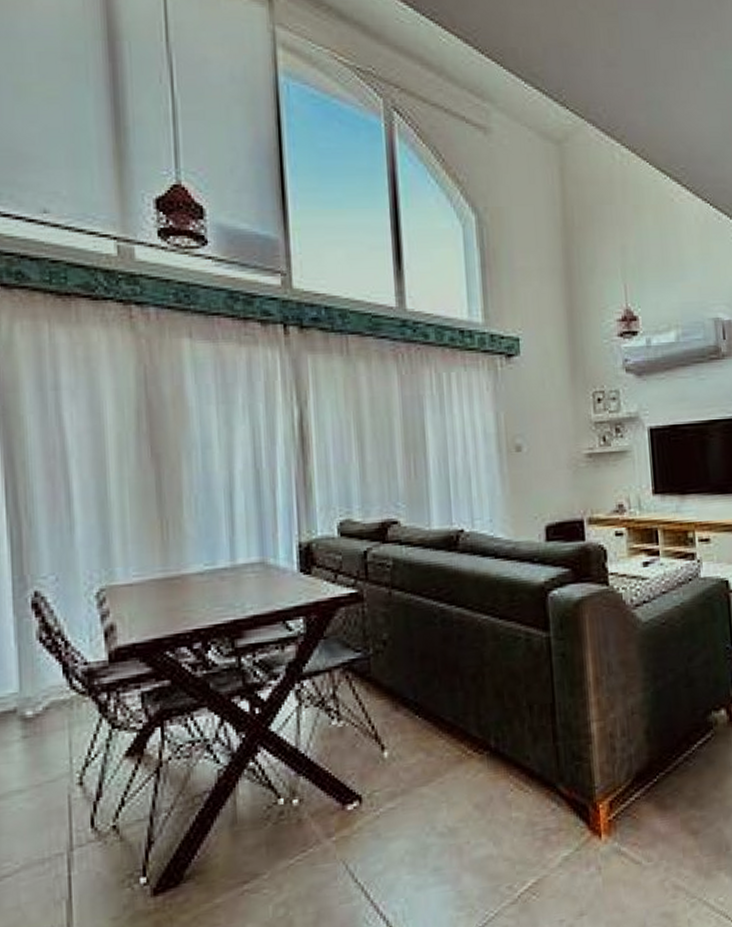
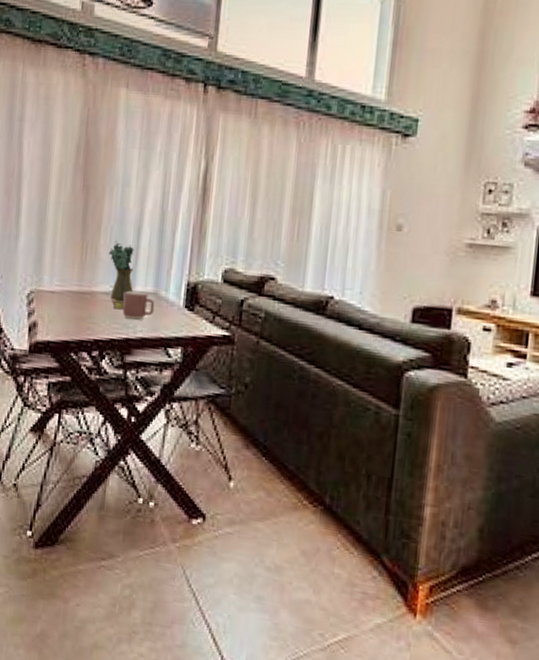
vase: none [197,512,235,588] -> present [109,241,134,309]
mug: none [223,563,264,598] -> present [122,291,155,320]

